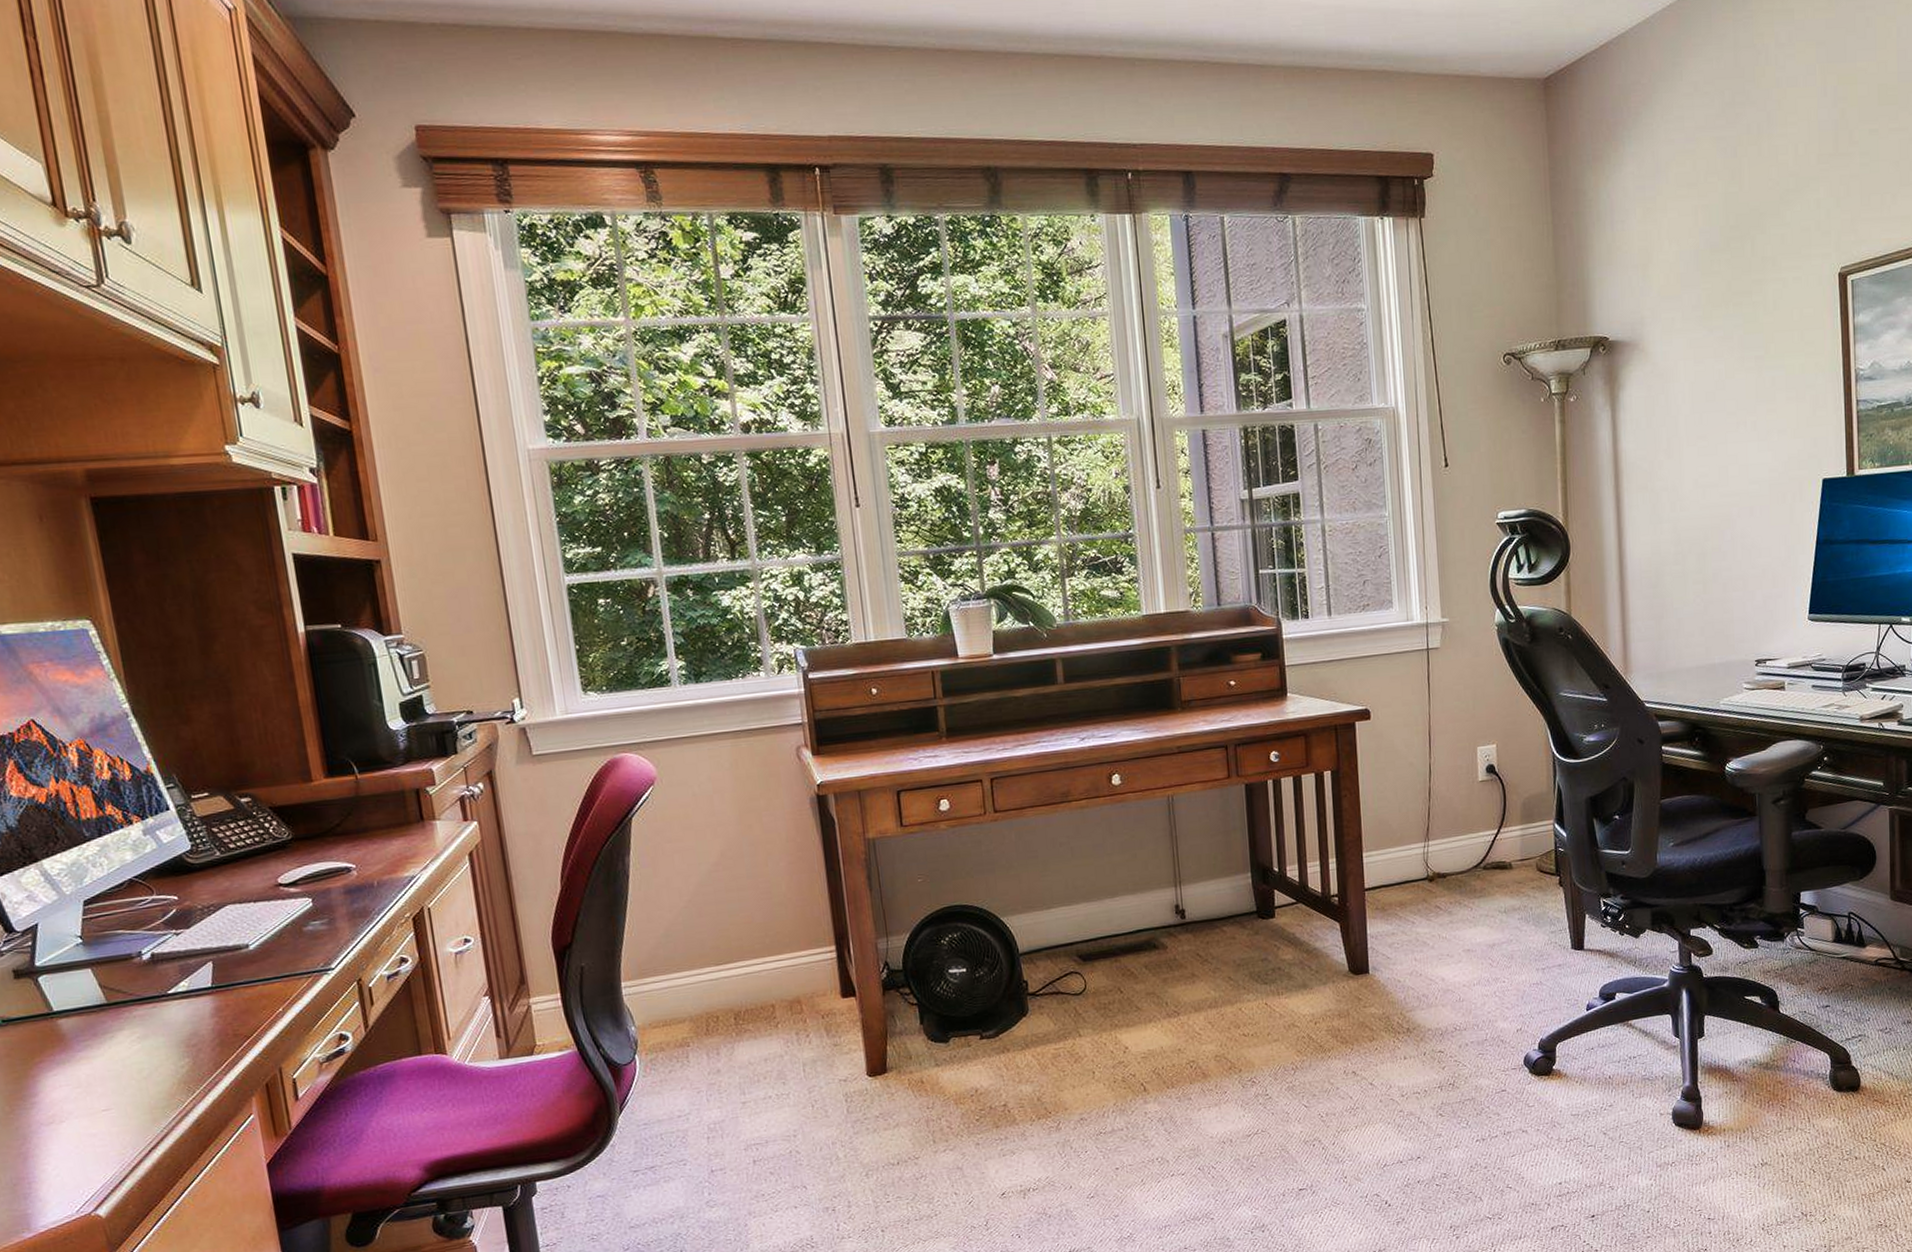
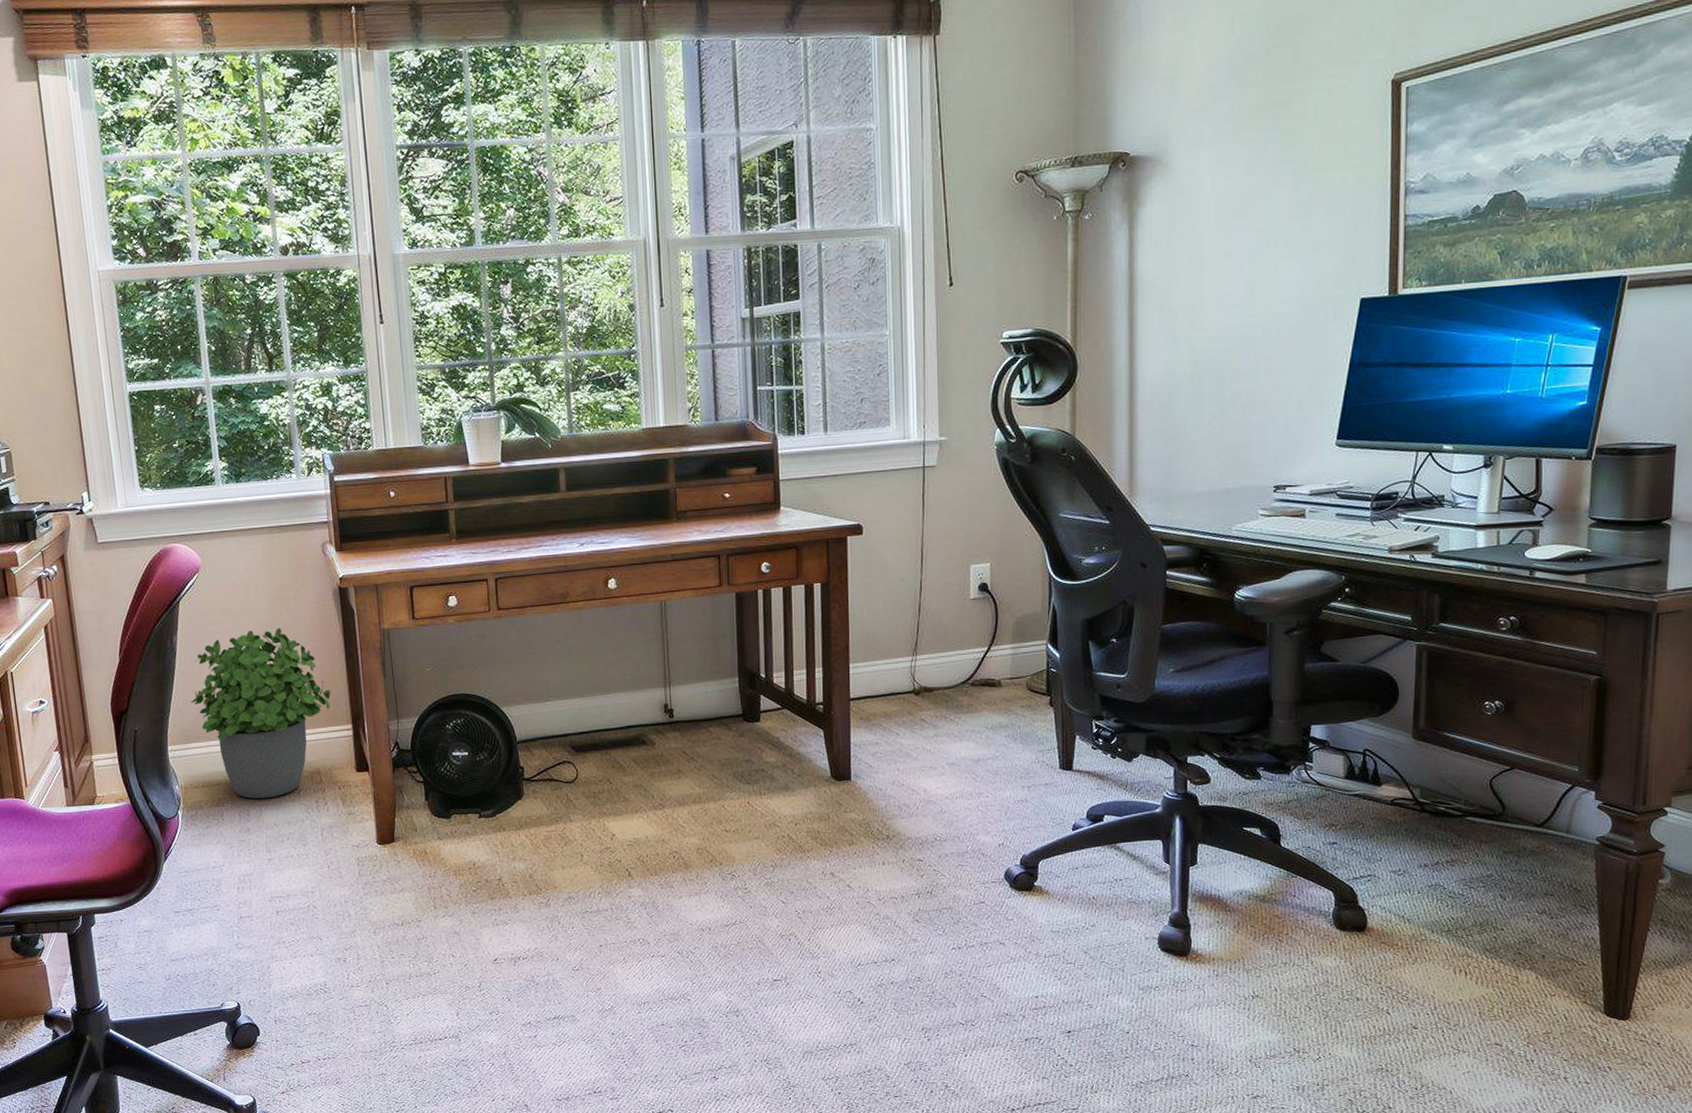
potted plant: none [647,842,811,1036] -> present [190,628,332,799]

